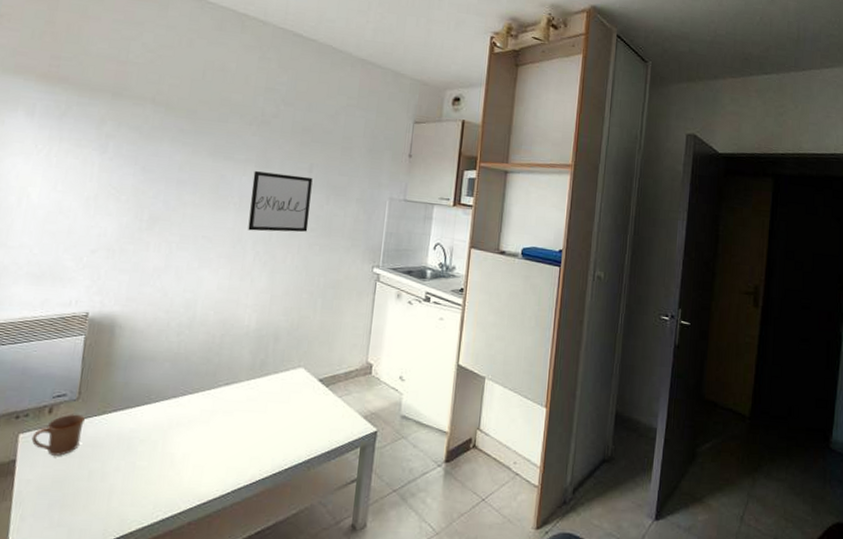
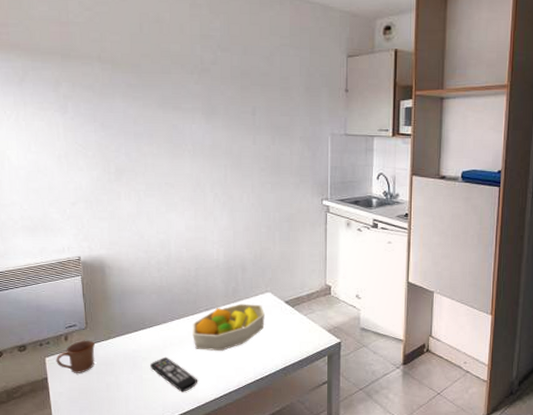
remote control: none [146,439,202,486] -> present [149,357,197,392]
fruit bowl: none [205,379,294,435] -> present [192,304,265,351]
wall art: present [248,171,313,232] -> none [202,119,259,175]

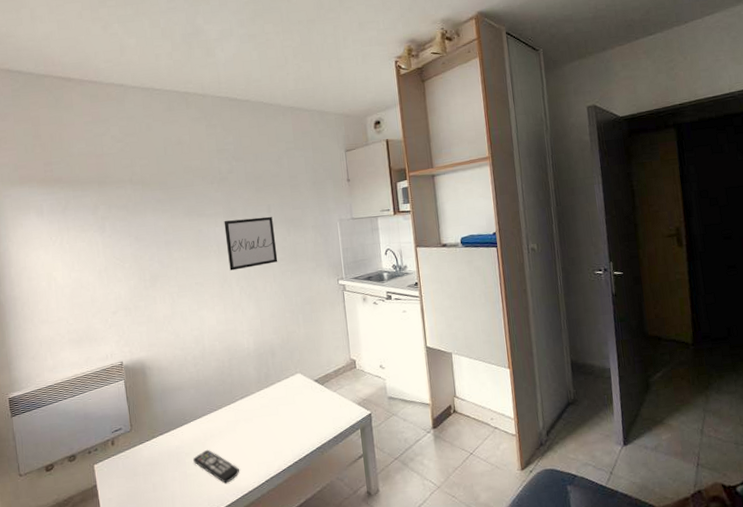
mug: present [56,340,96,373] -> none [104,442,141,477]
fruit bowl: present [192,304,265,351] -> none [230,386,297,438]
wall art: none [202,119,259,175] -> present [224,216,278,271]

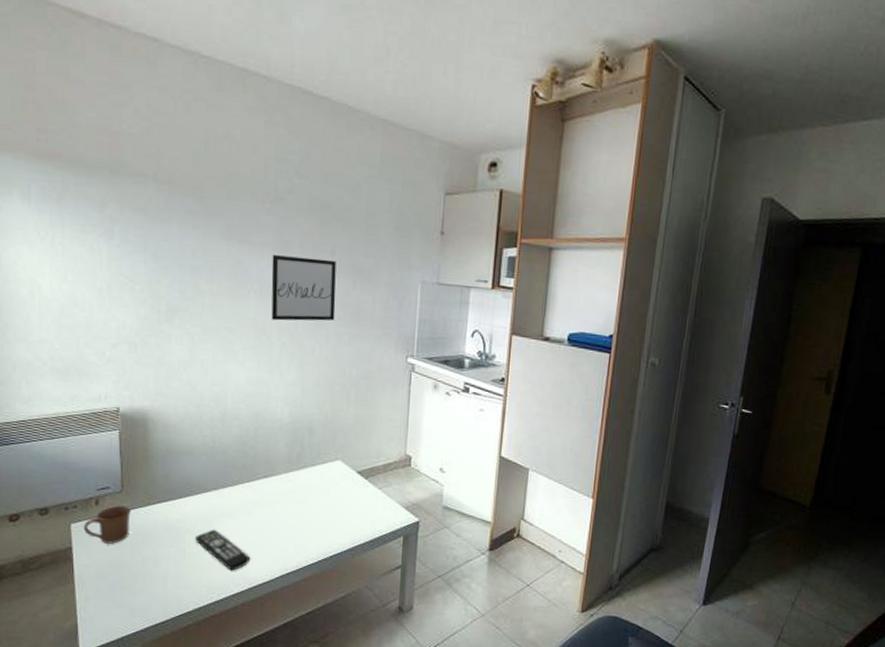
mug: none [104,442,141,477] -> present [83,505,132,544]

